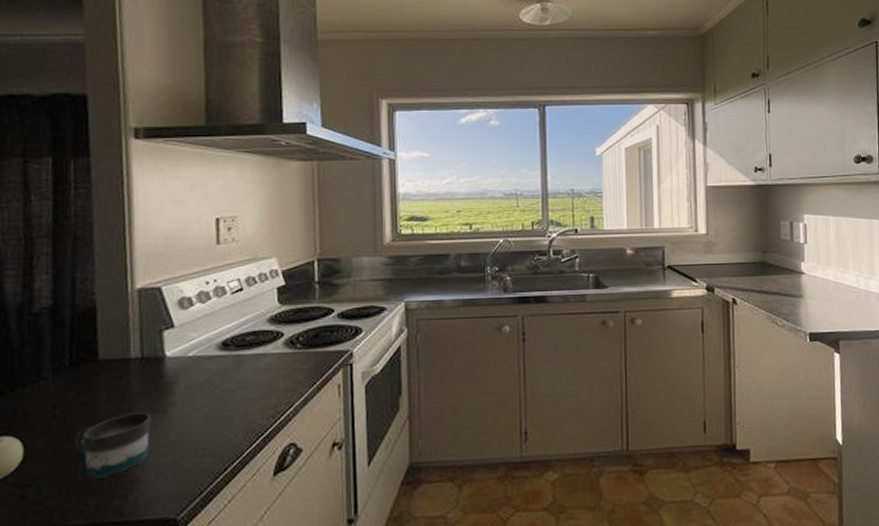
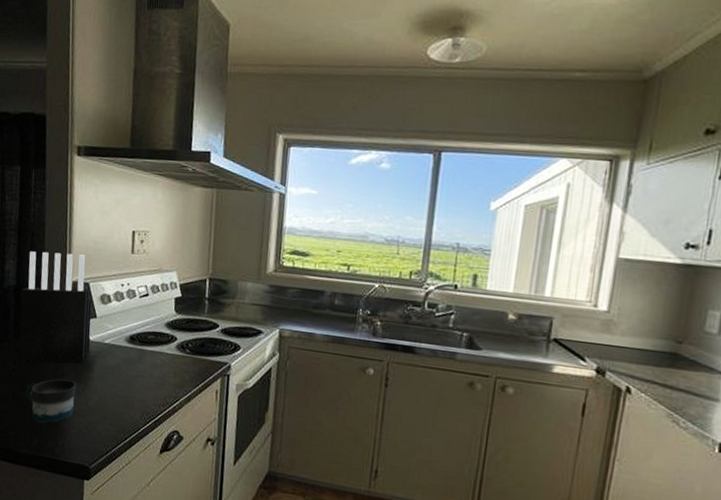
knife block: none [60,254,168,406] -> present [18,251,92,364]

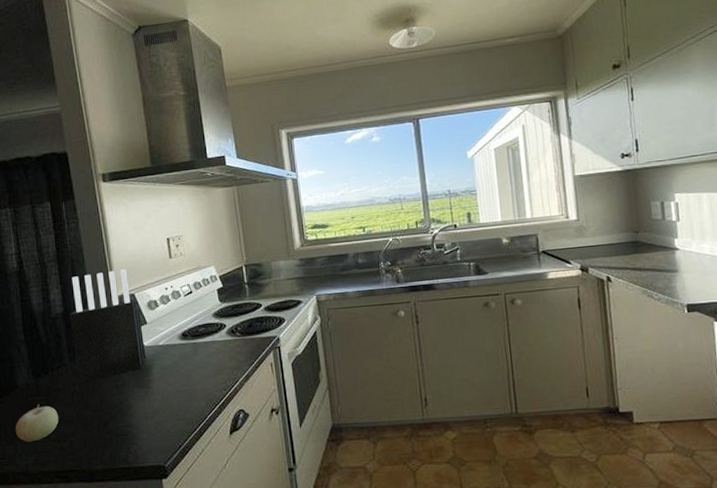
mug: present [25,378,76,424] -> none [89,388,141,436]

